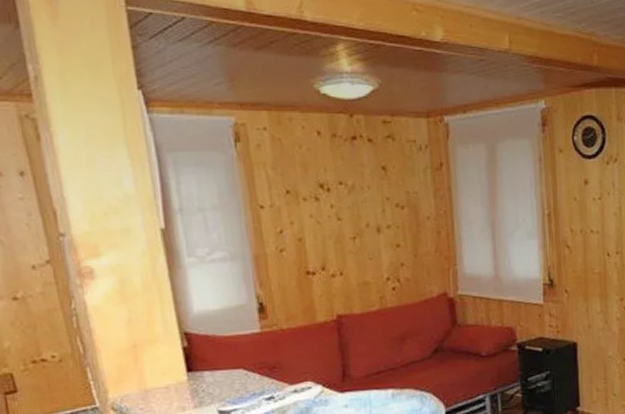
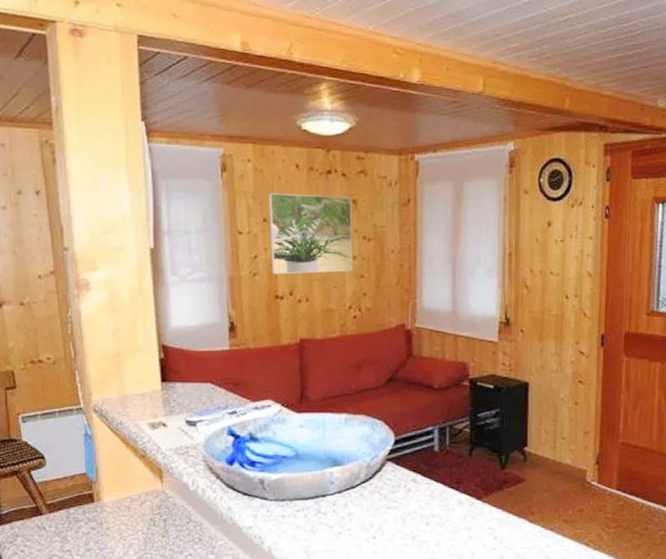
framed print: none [289,162,387,249] -> present [268,193,353,274]

